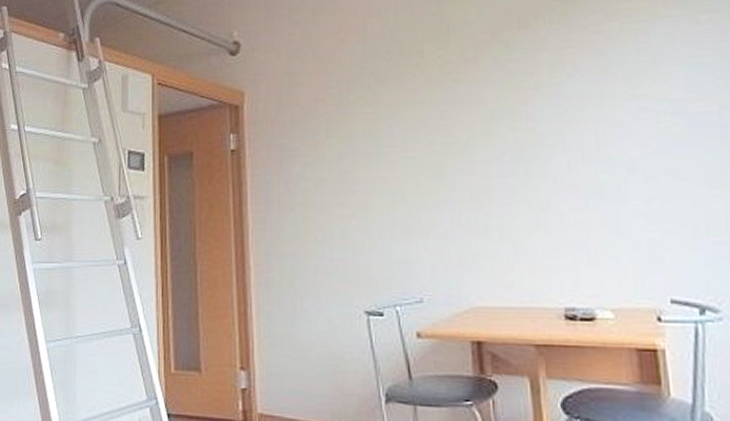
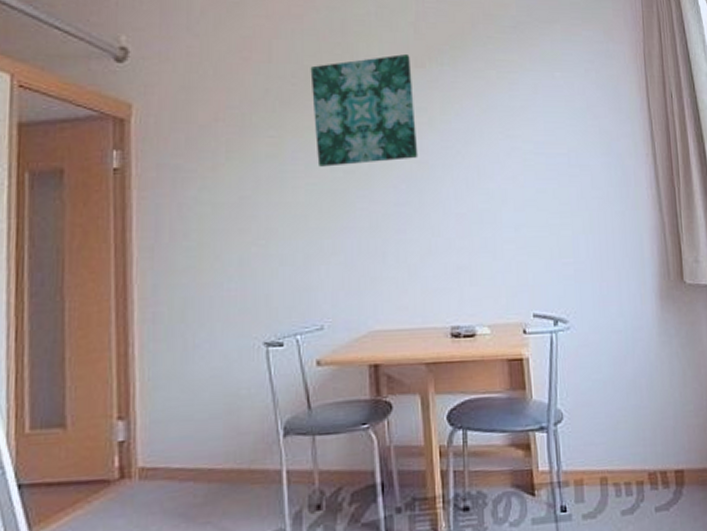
wall art: none [405,15,524,140] -> present [310,53,418,167]

